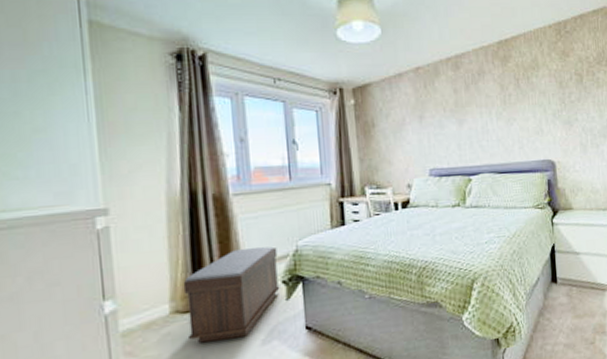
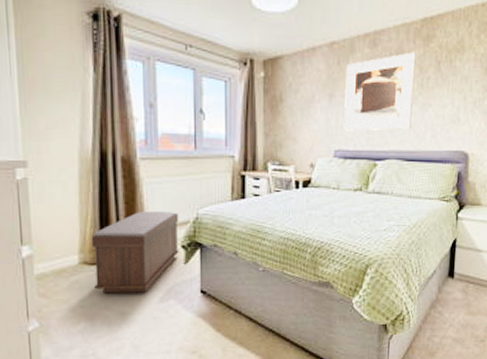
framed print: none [432,72,499,150] -> present [344,52,416,131]

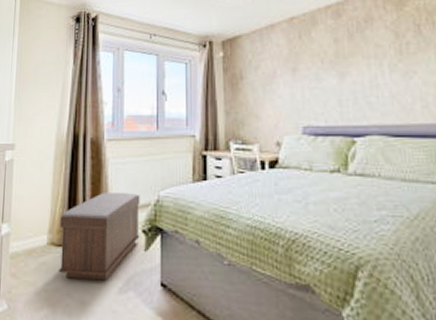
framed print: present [344,52,416,131] -> none [308,18,394,106]

